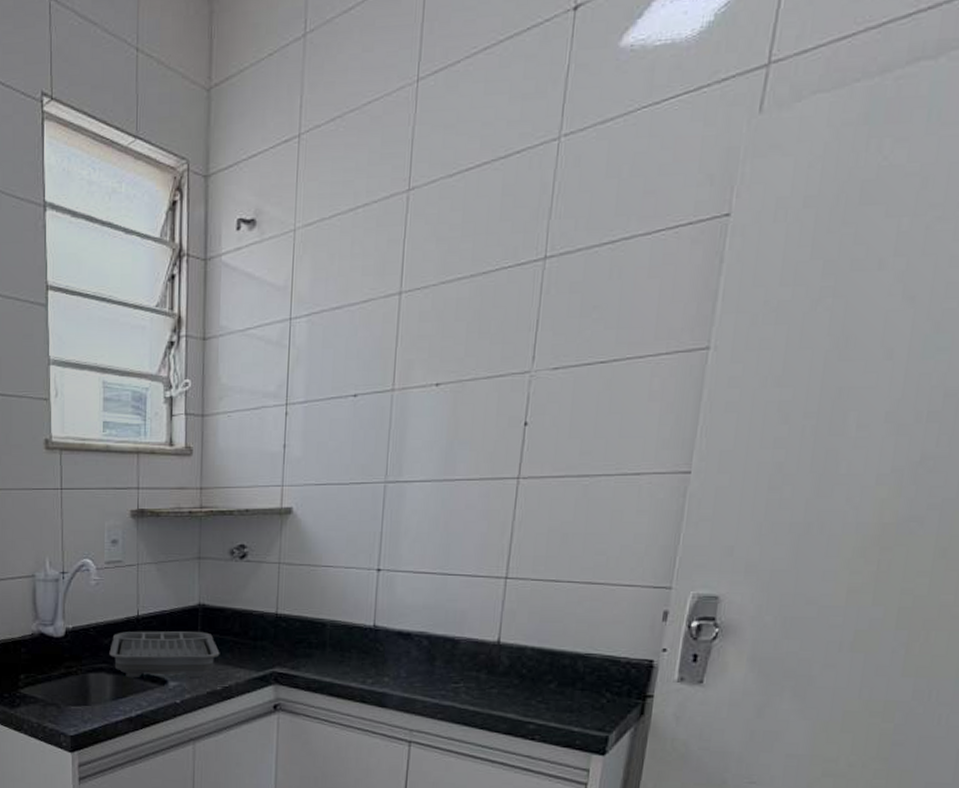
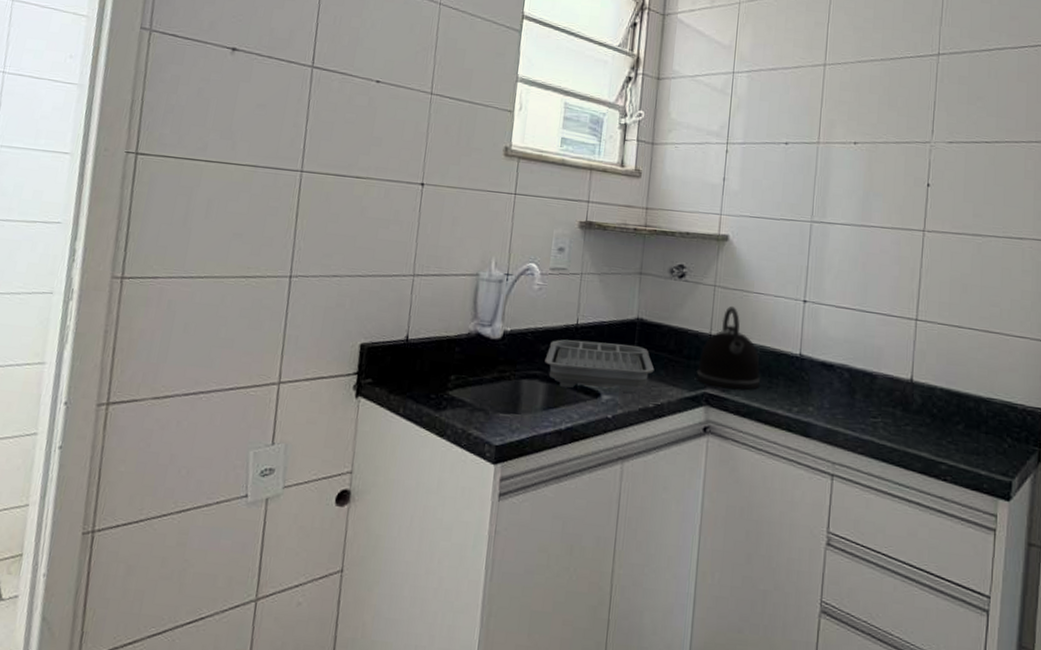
kettle: none [263,582,333,668] -> present [696,305,761,392]

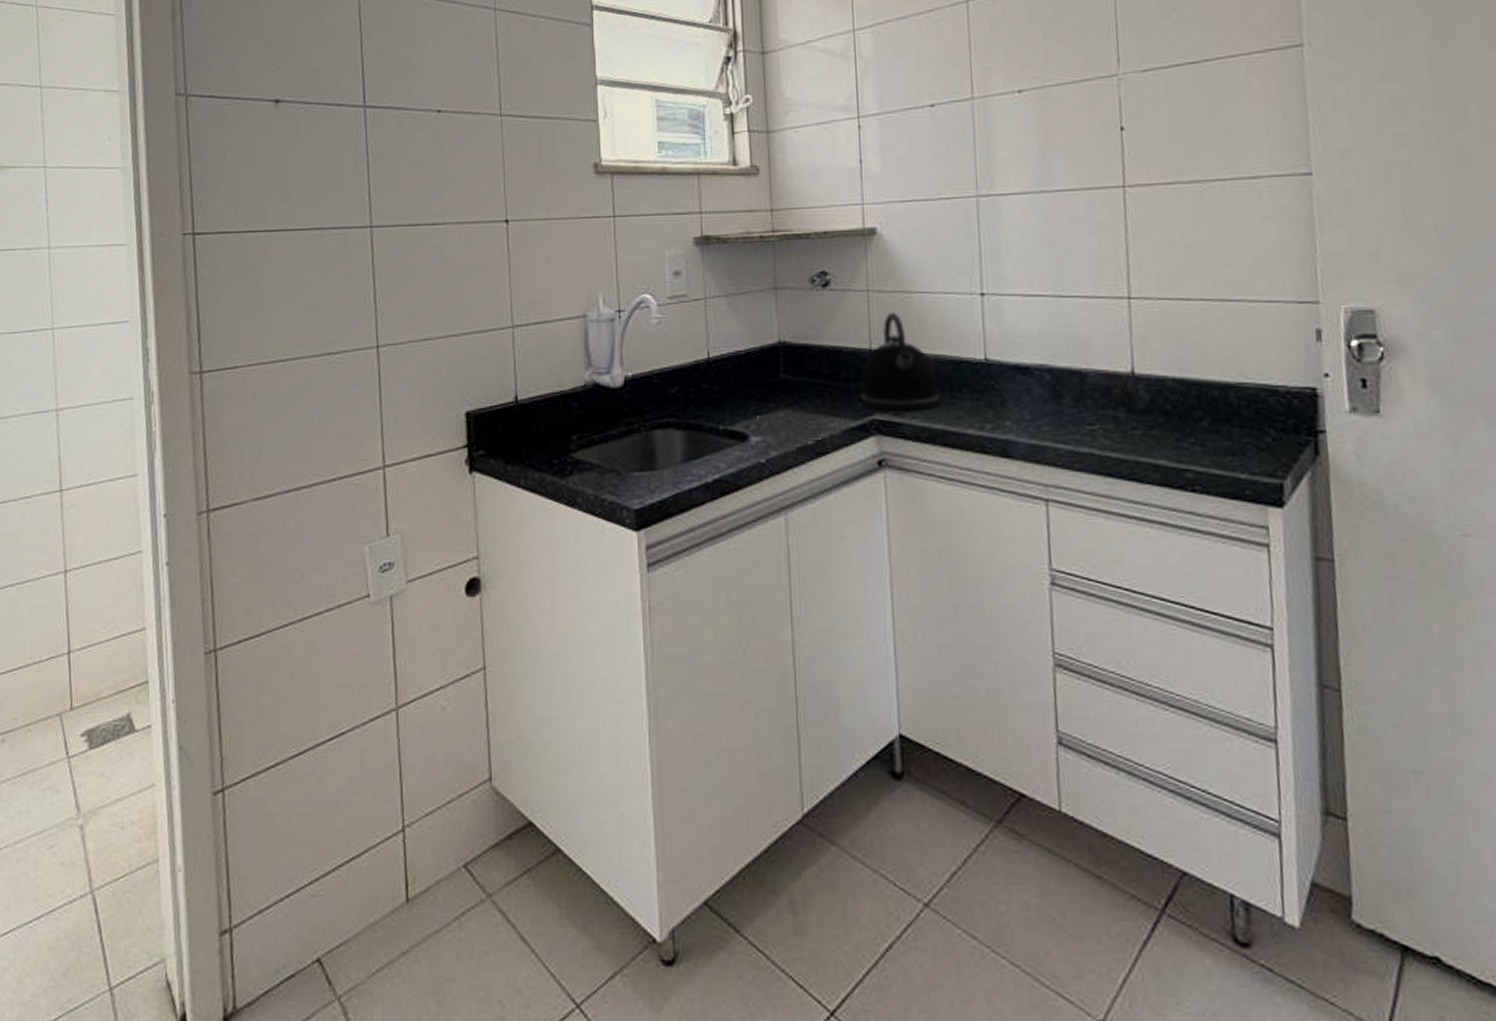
dish rack: present [545,339,655,393] -> none [677,375,809,434]

